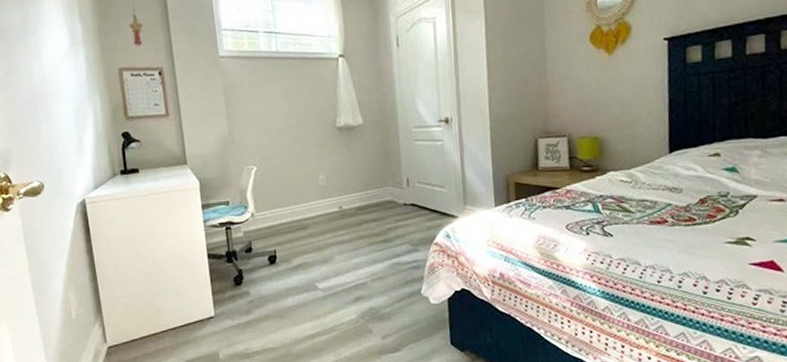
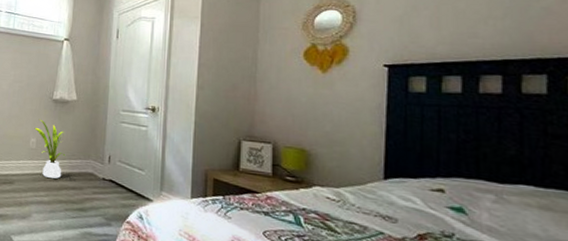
house plant: none [321,152,361,214] -> present [34,119,66,179]

